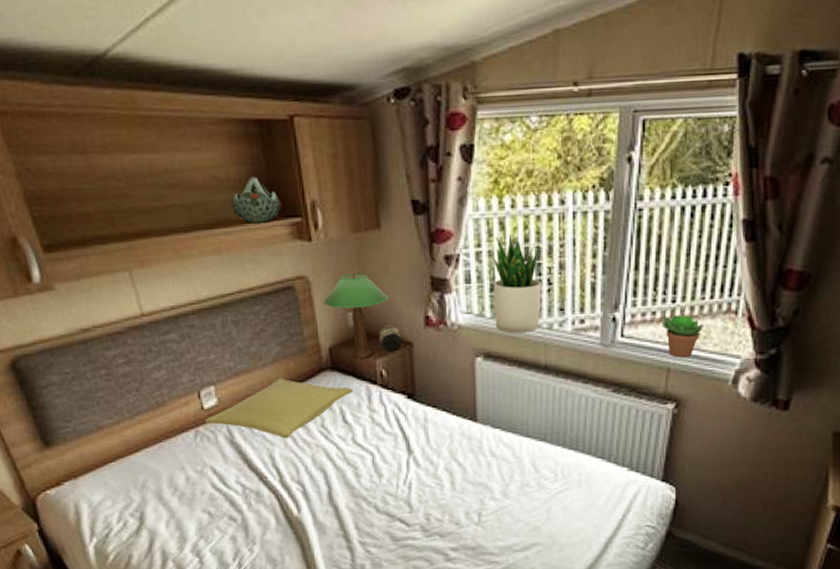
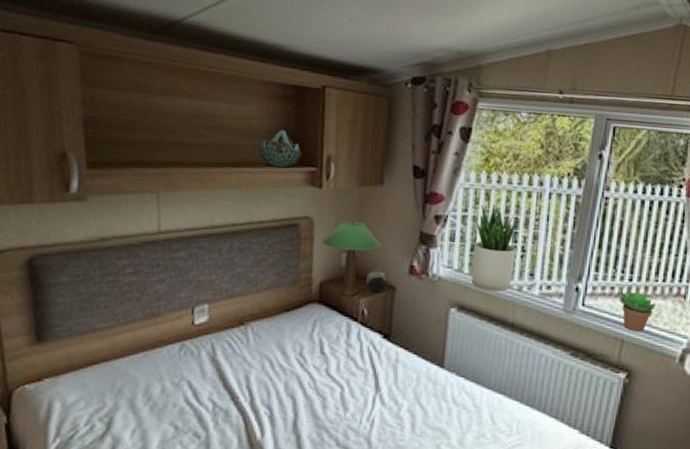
pillow: present [205,378,353,439] -> none [193,304,335,363]

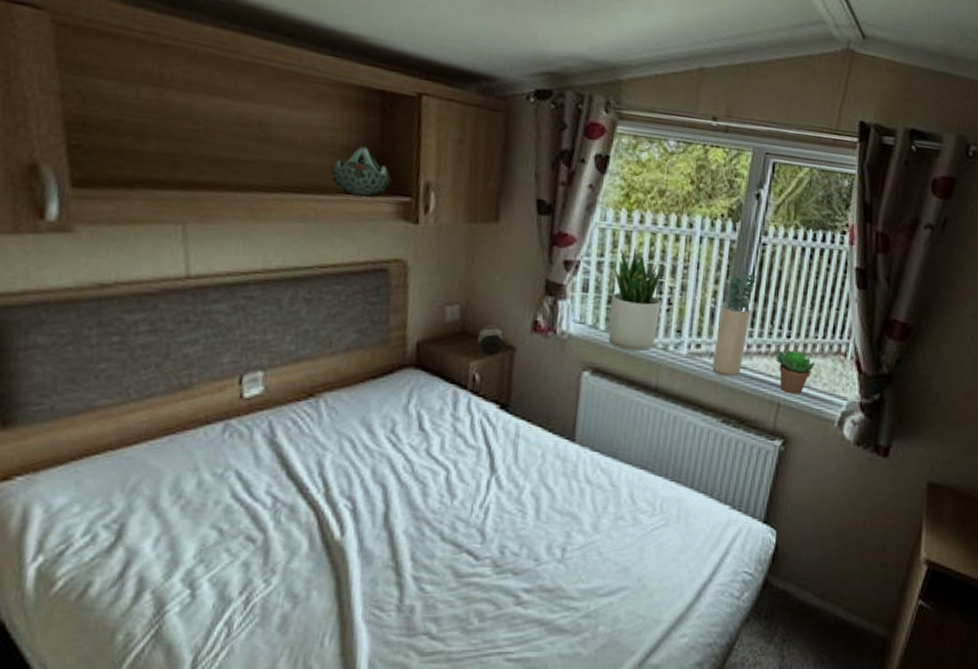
table lamp: present [321,219,381,297] -> none [419,264,497,359]
vase: none [561,219,600,315] -> present [712,267,756,377]

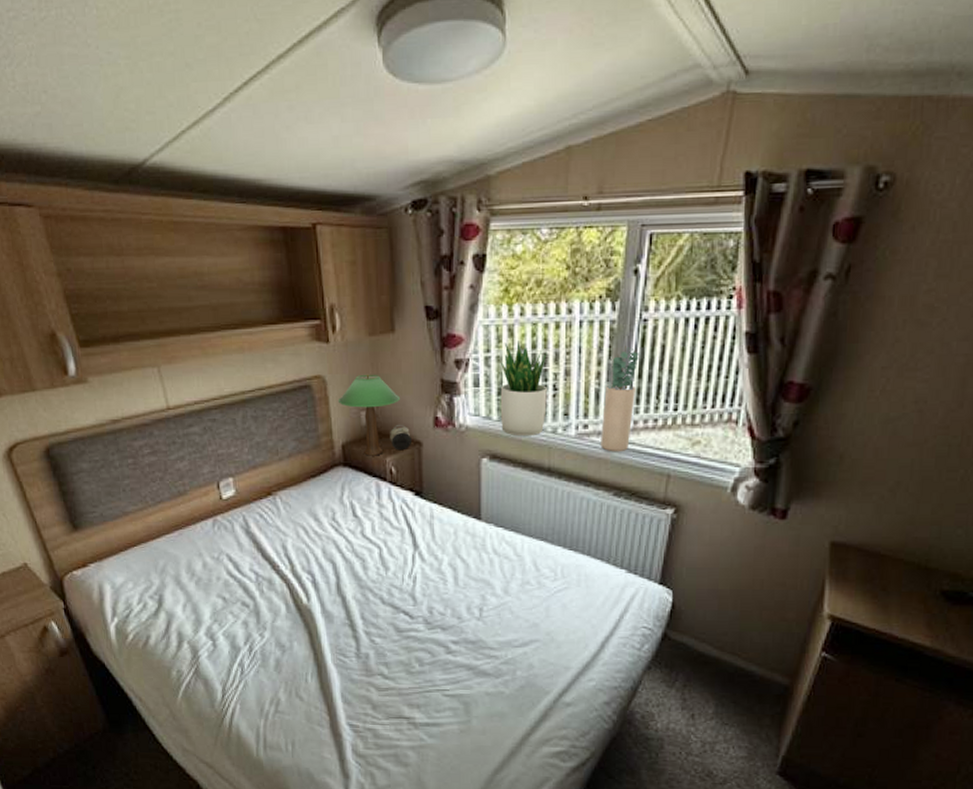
decorative basket: present [331,146,392,197] -> none [255,280,303,325]
table lamp: none [419,264,497,359] -> present [337,374,401,456]
succulent plant: present [775,350,815,395] -> none [663,423,704,465]

